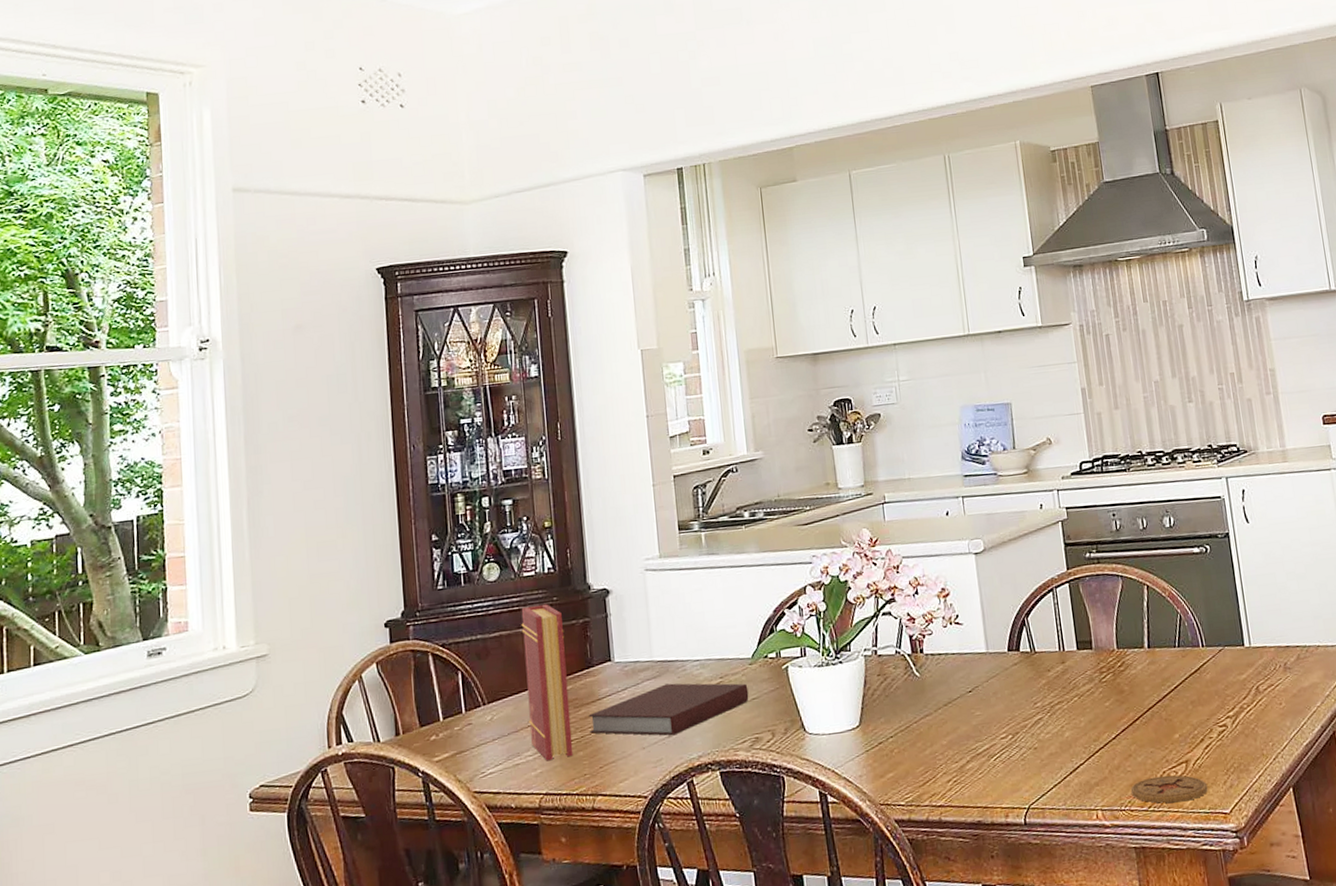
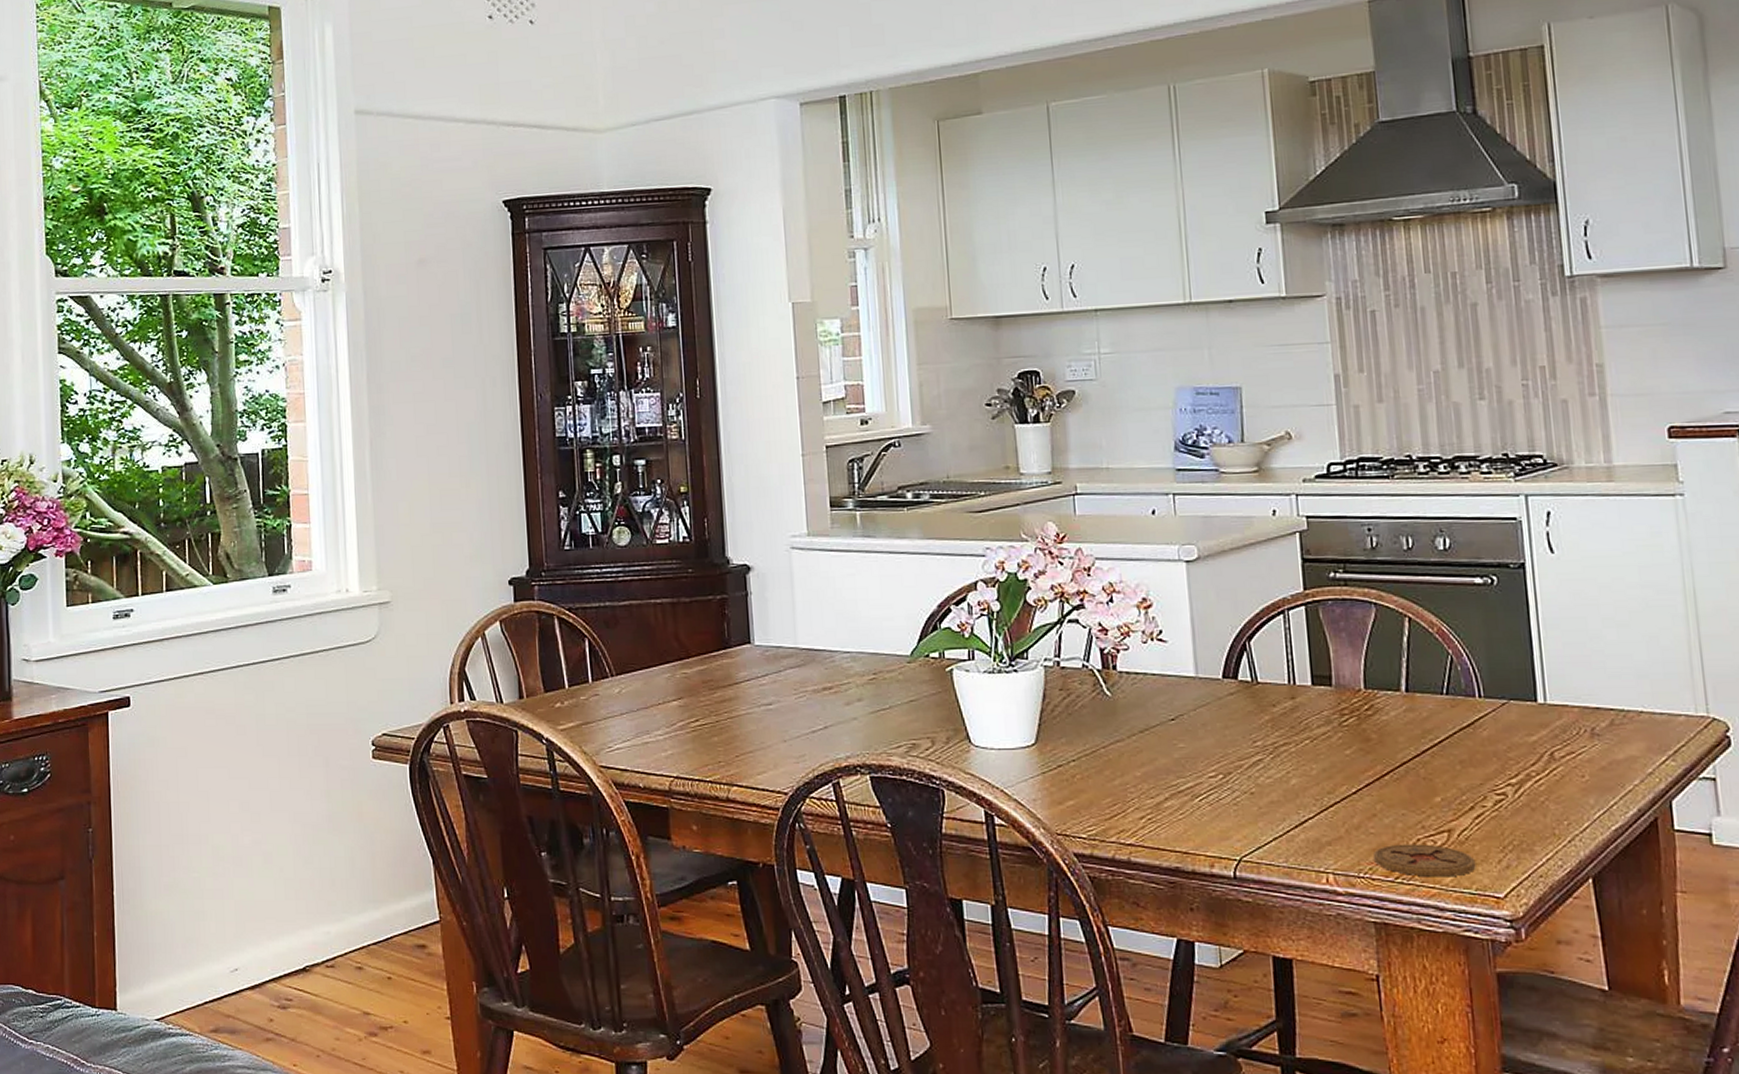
book: present [521,604,574,761] -> none [653,575,707,743]
notebook: present [588,683,749,736] -> none [724,674,906,731]

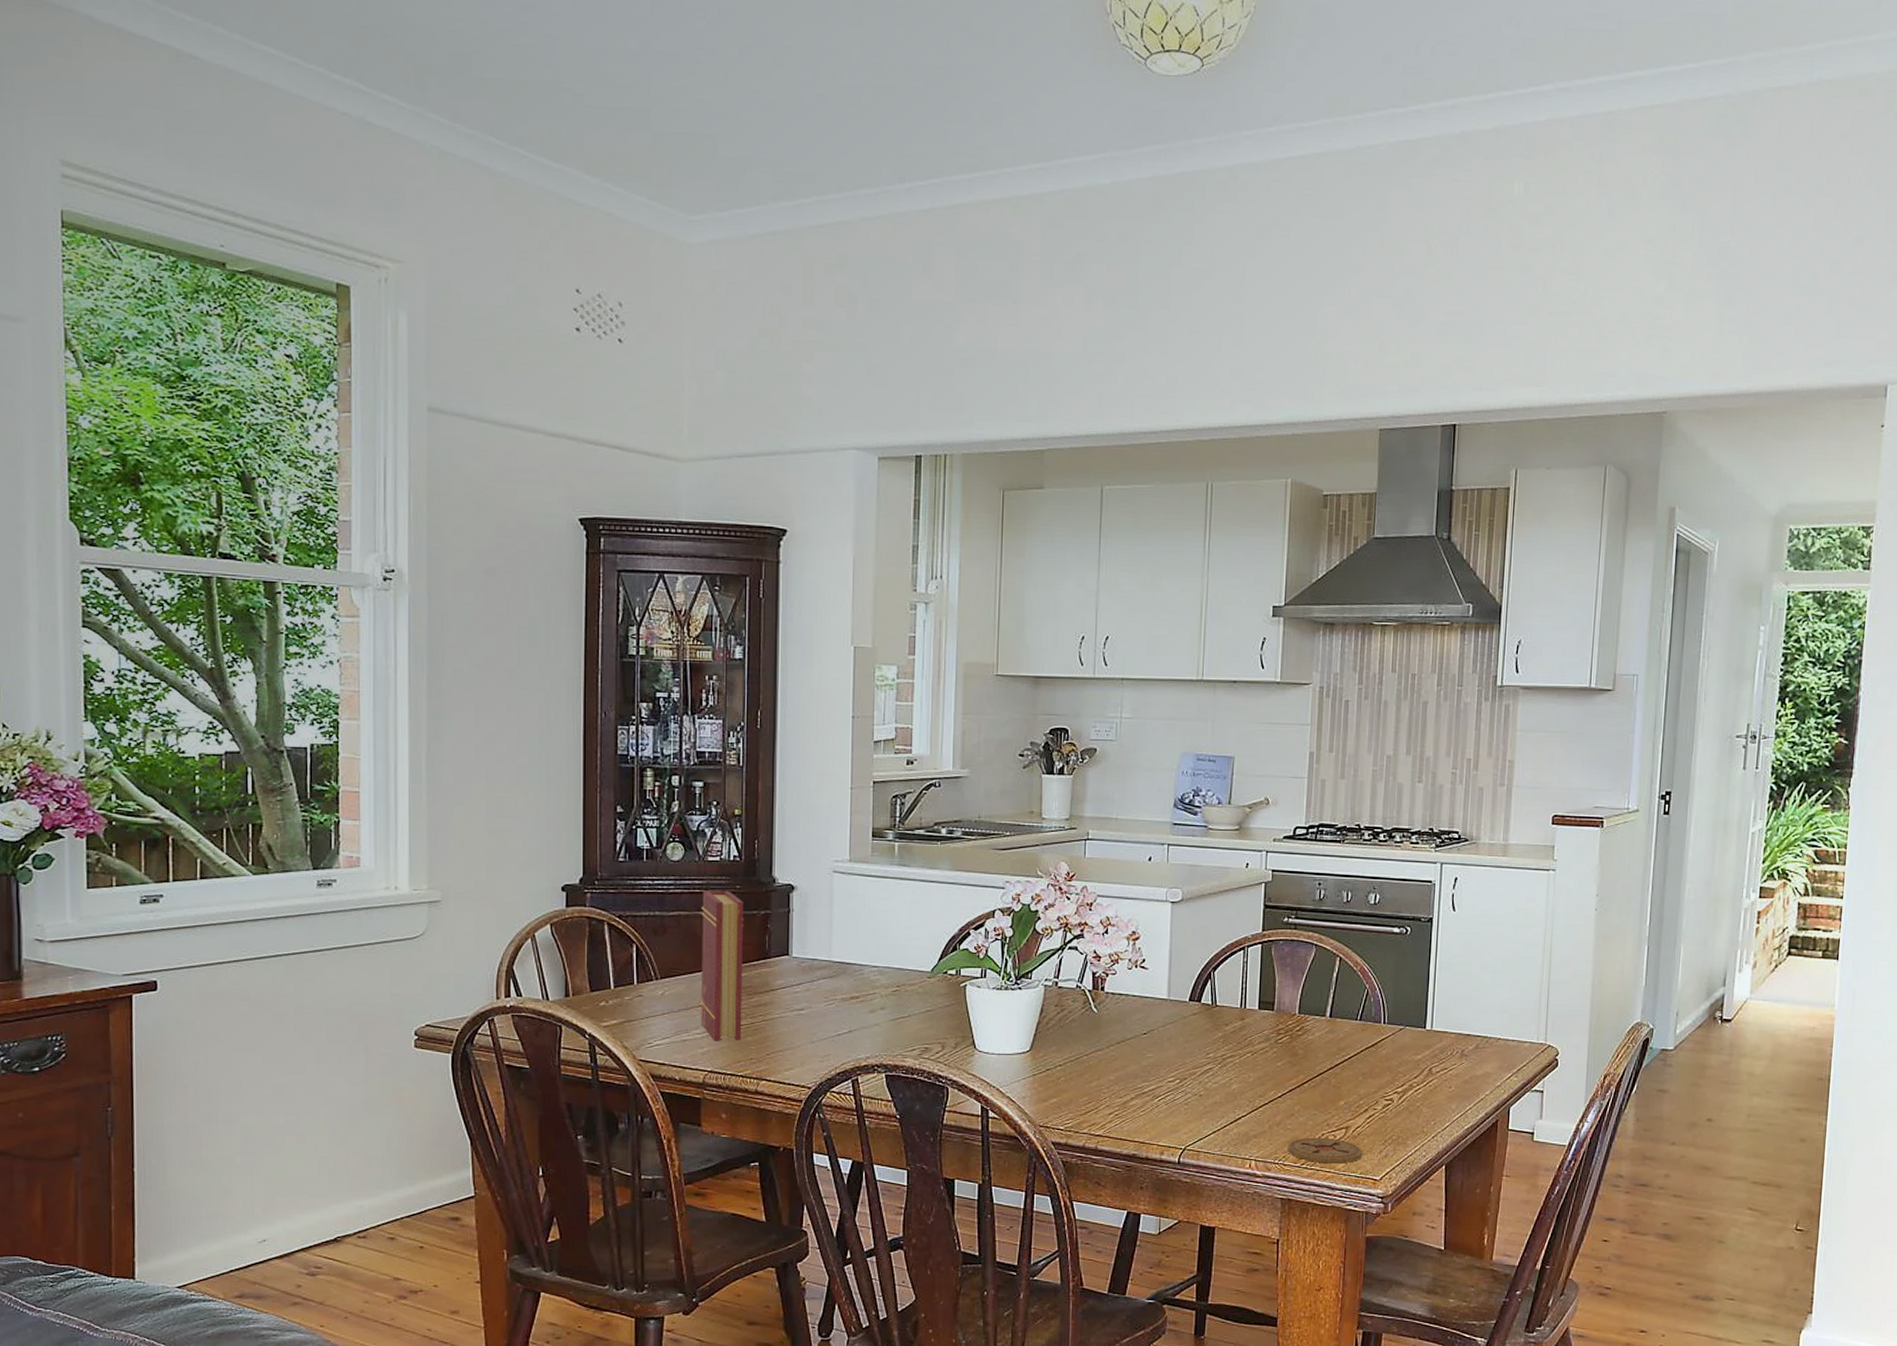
book: none [653,575,707,743] -> present [700,890,744,1041]

